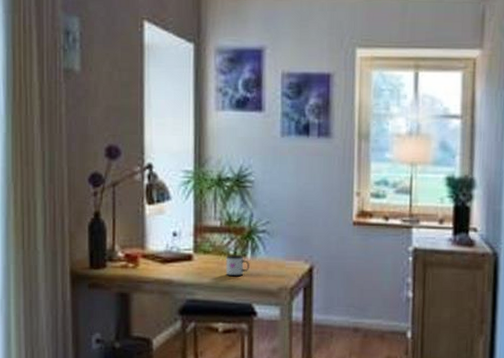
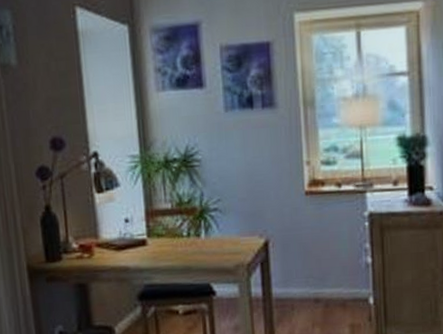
mug: present [225,255,250,277] -> none [179,235,204,258]

